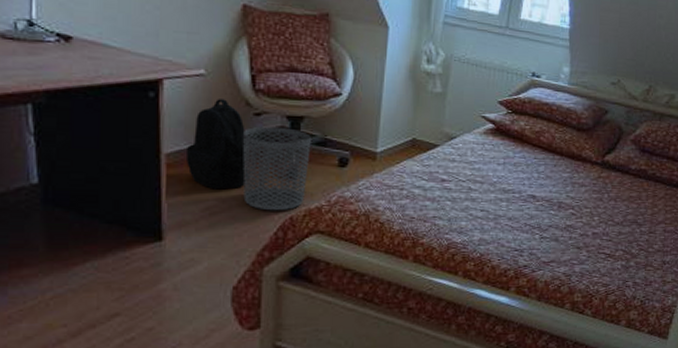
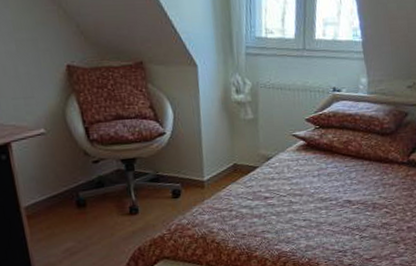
backpack: present [185,99,249,190] -> none [40,152,97,233]
waste bin: present [243,126,311,211] -> none [86,170,148,245]

